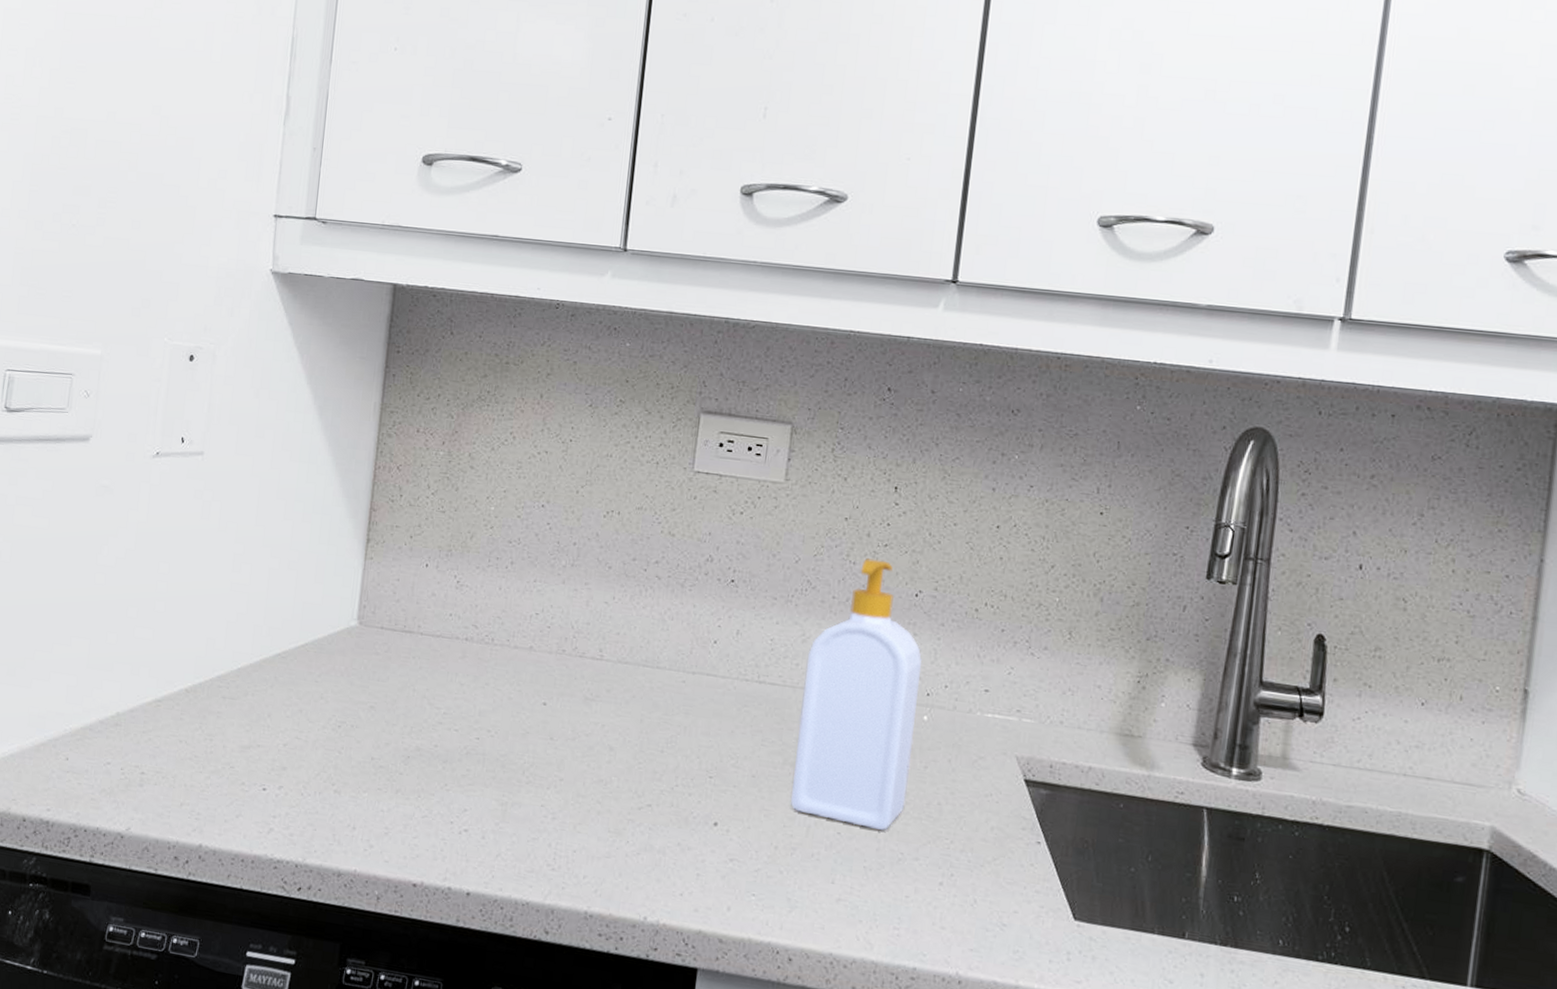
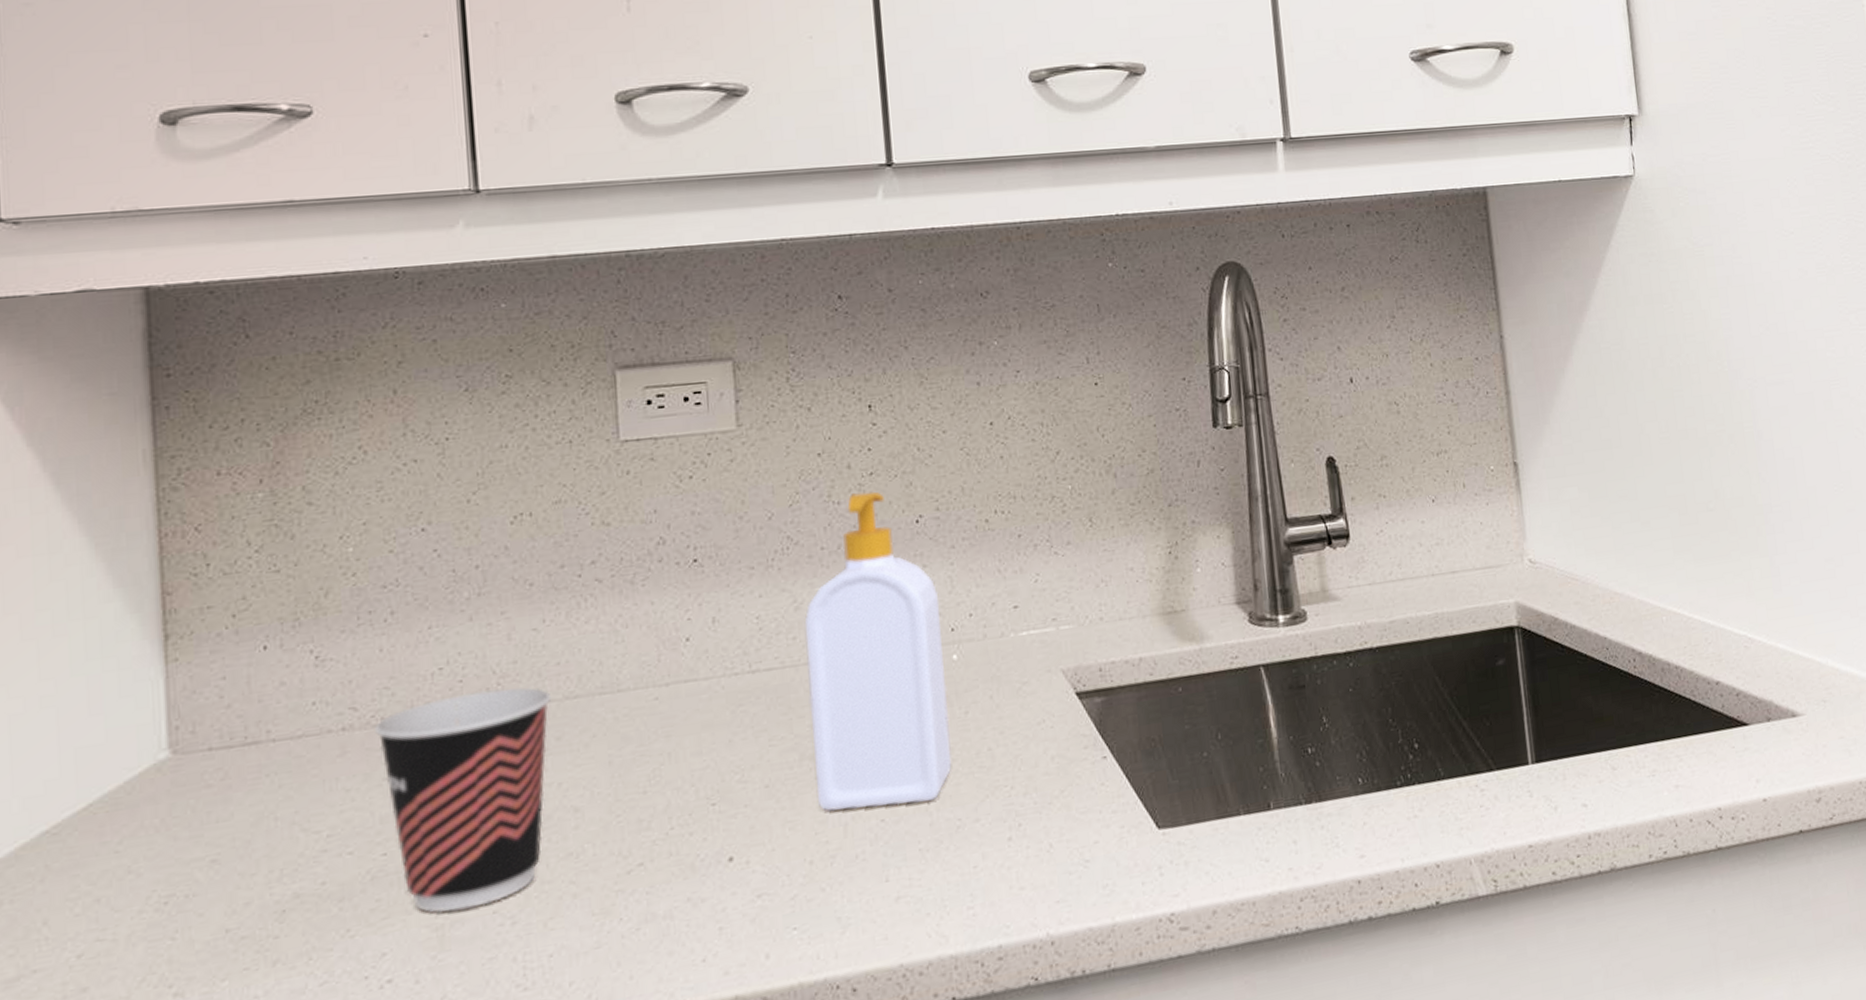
cup: none [486,635,609,799] -> present [375,687,552,912]

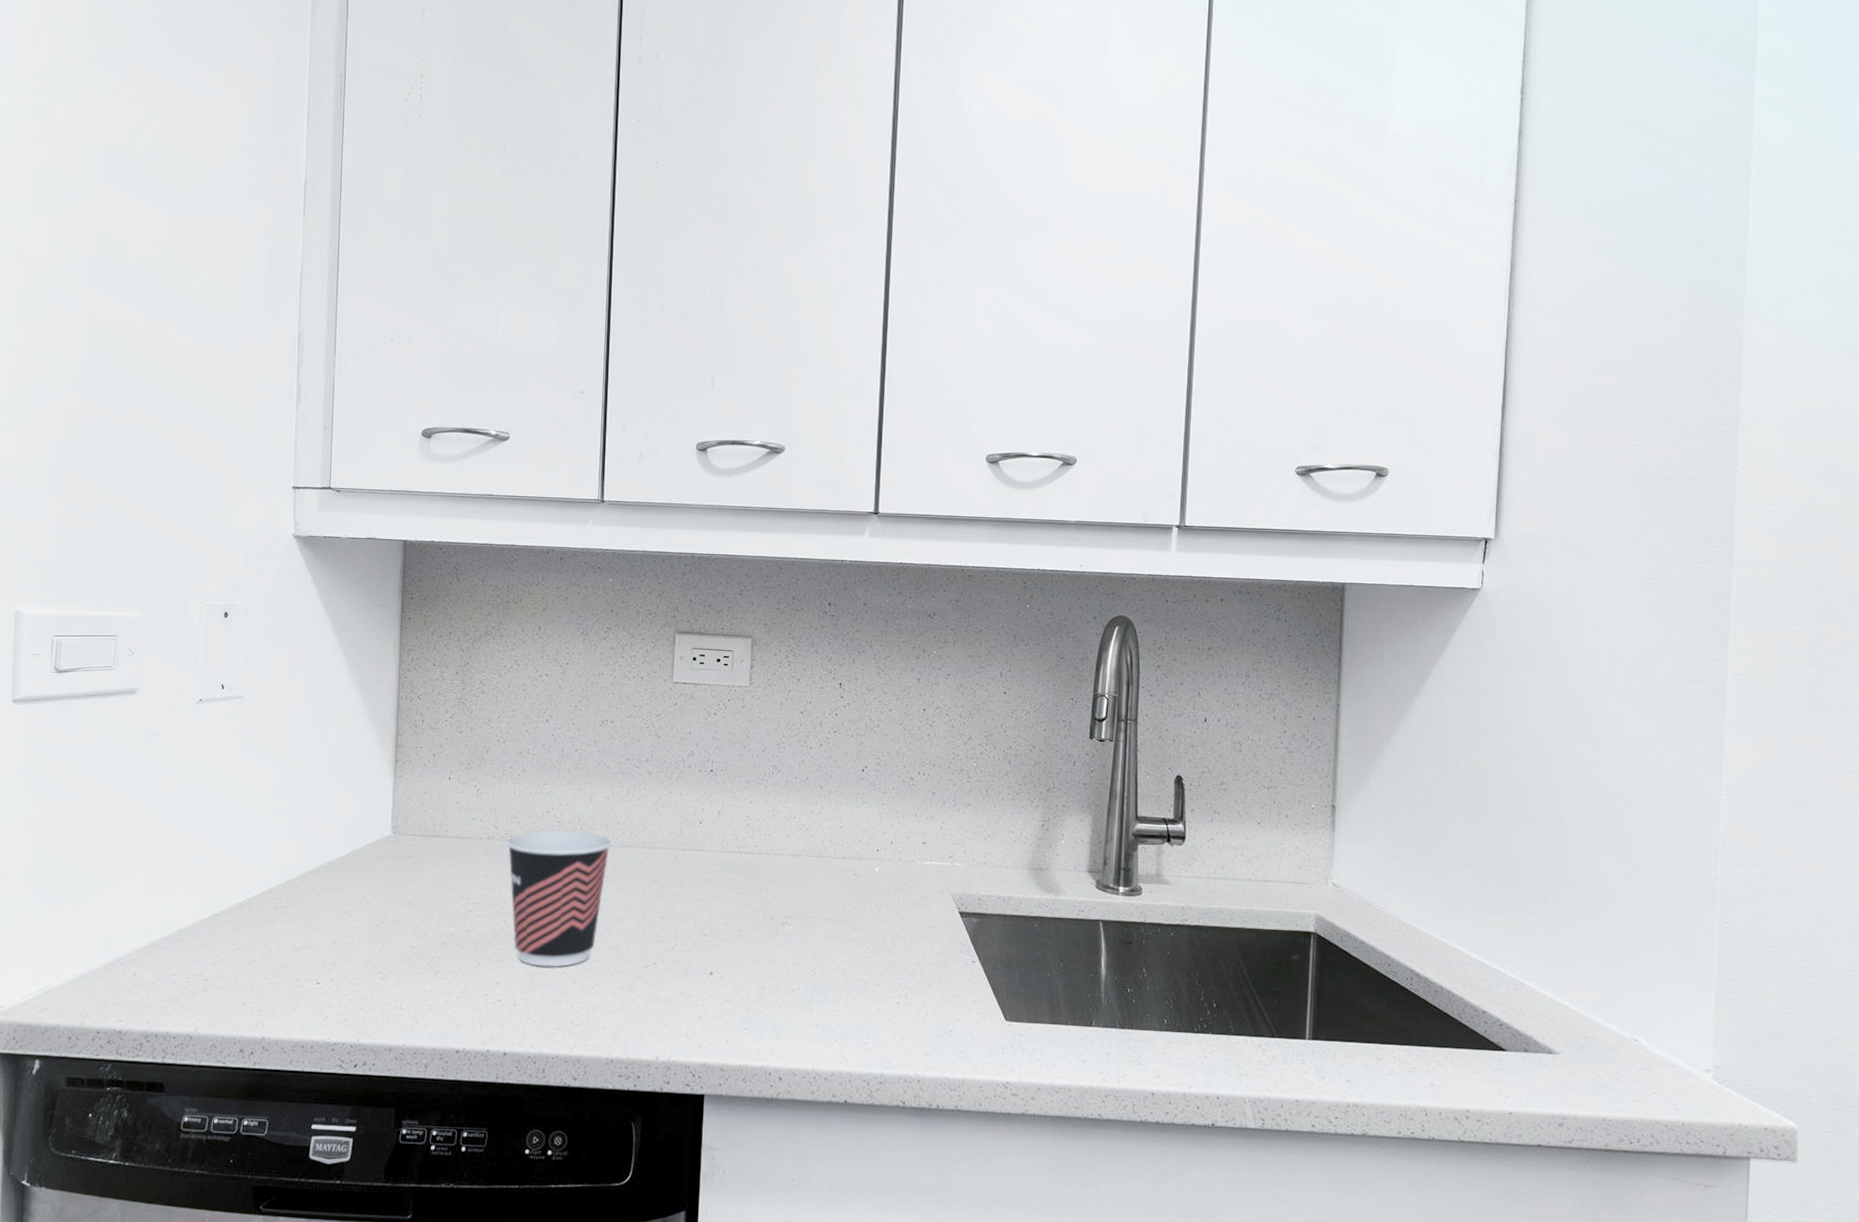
soap bottle: present [804,491,952,811] -> none [771,743,871,965]

